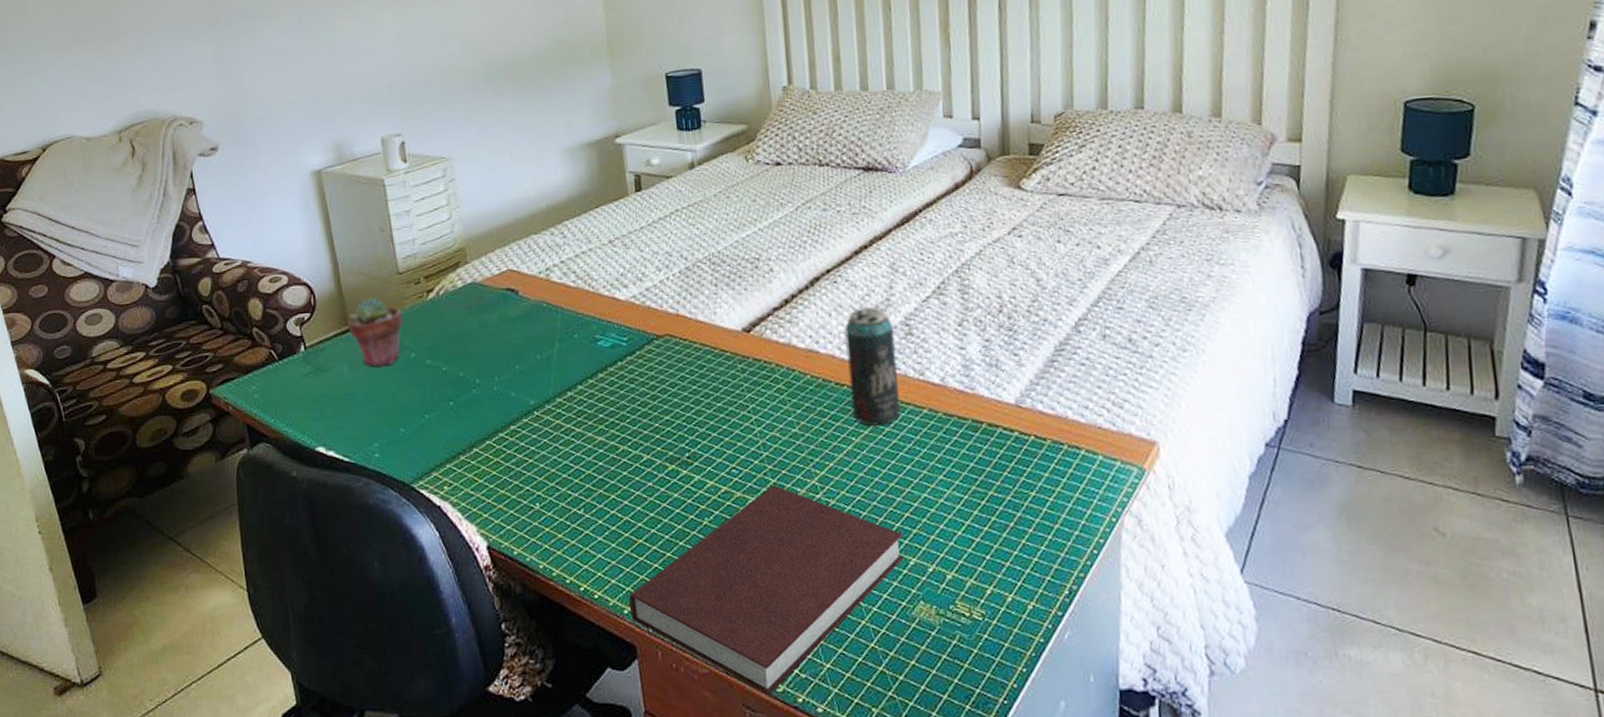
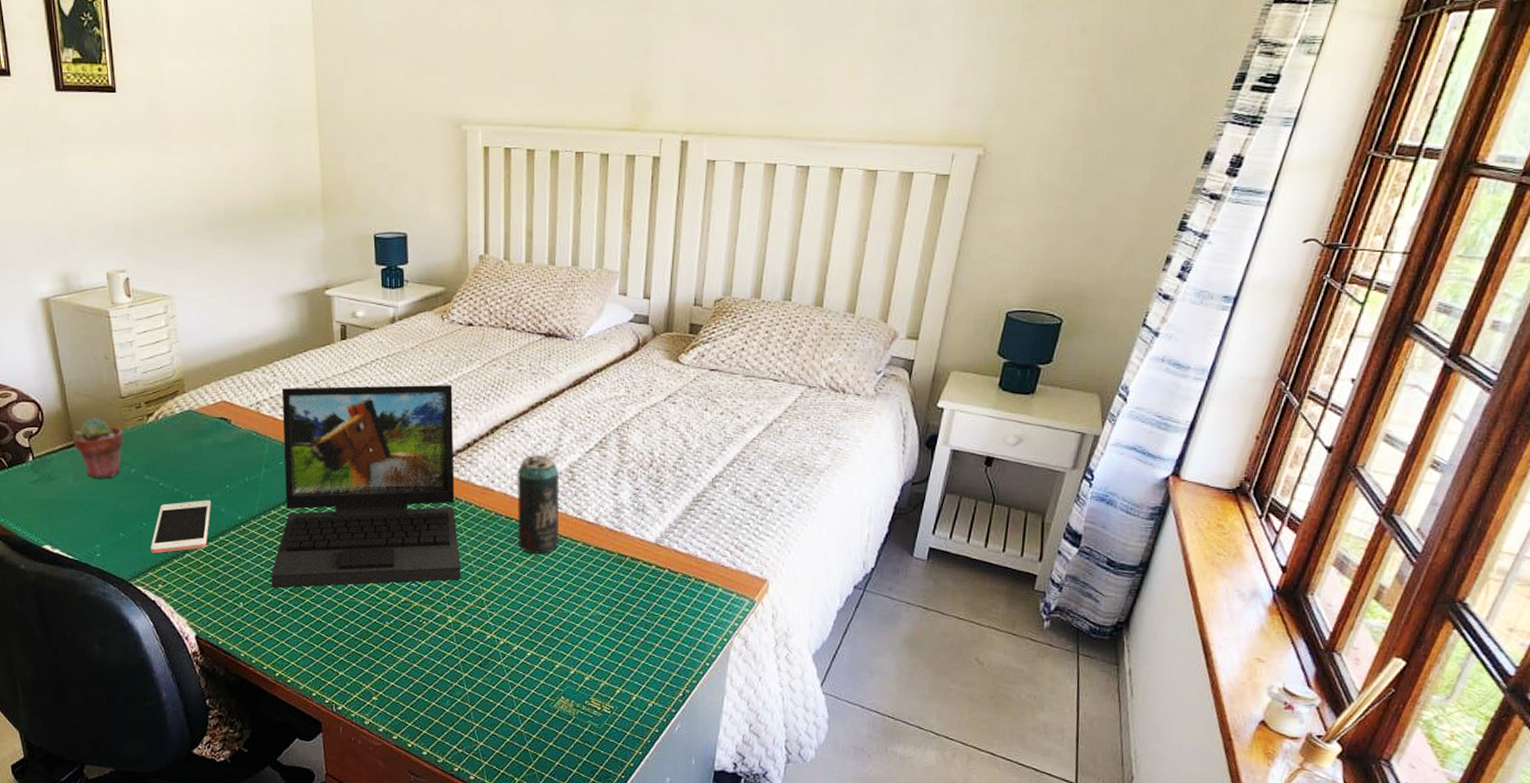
cell phone: none [434,383,501,450] -> present [150,500,212,553]
laptop: none [570,233,789,484] -> present [271,385,461,589]
notebook: present [628,484,905,696] -> none [317,598,552,765]

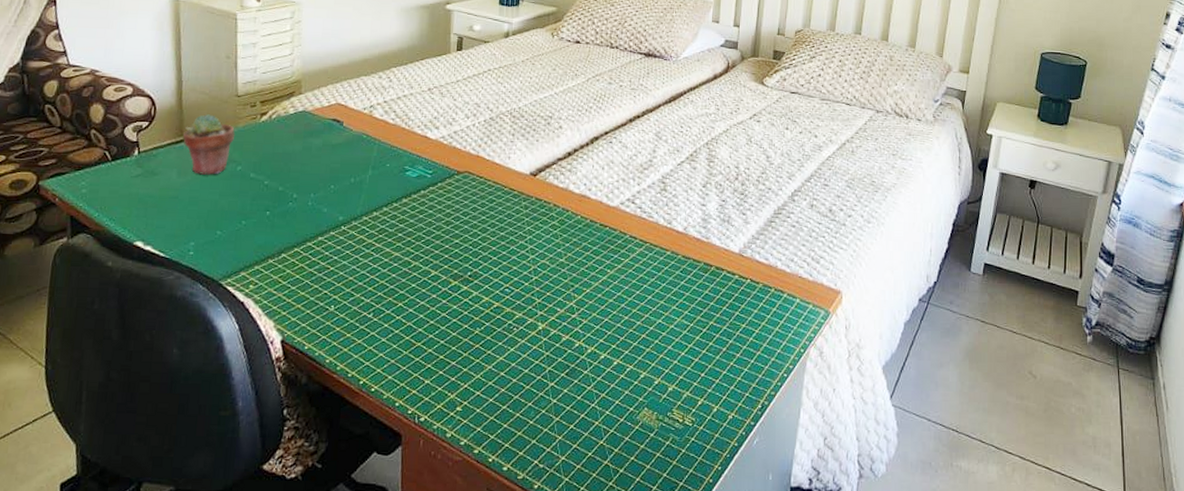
cell phone: present [150,500,212,553] -> none [246,199,315,253]
laptop: present [271,385,461,589] -> none [365,93,558,292]
beverage can: present [517,455,558,555] -> none [610,165,652,263]

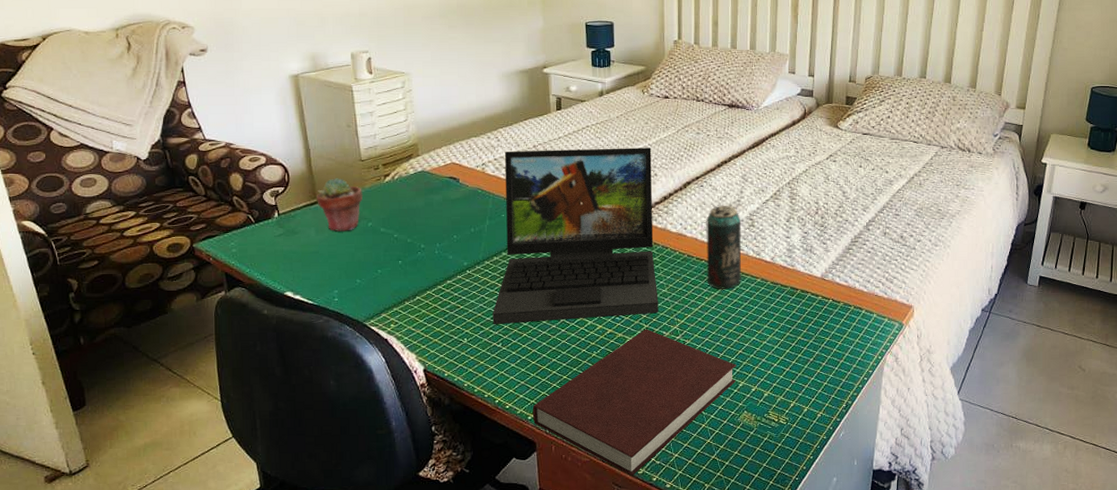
laptop: none [365,93,558,292] -> present [492,148,659,325]
notebook: none [400,304,638,482] -> present [532,329,737,477]
beverage can: none [610,165,652,263] -> present [706,206,741,290]

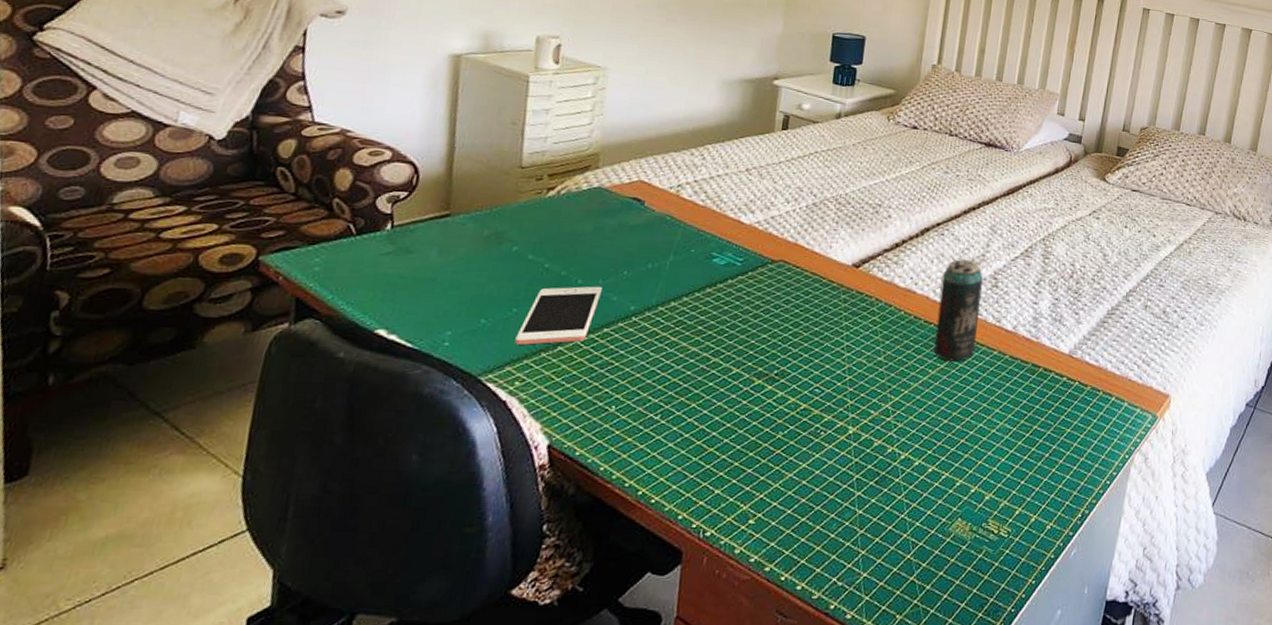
potted succulent: present [317,178,364,231] -> none [449,186,515,255]
cell phone: none [384,248,441,297] -> present [515,286,603,345]
laptop: present [492,148,659,325] -> none [654,172,889,390]
notebook: present [532,329,737,477] -> none [684,406,956,603]

